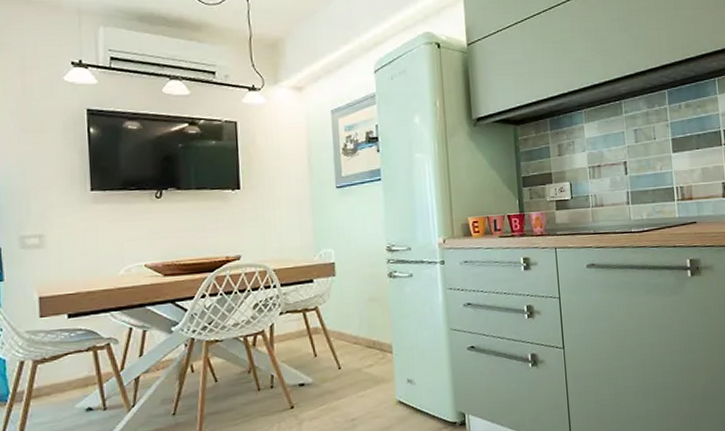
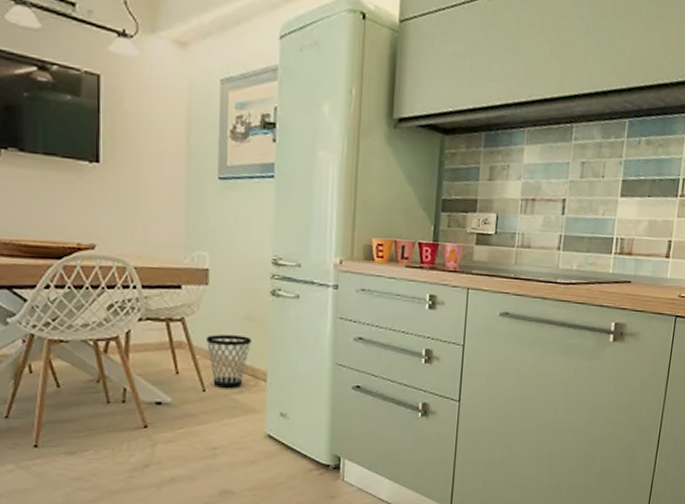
wastebasket: none [337,315,377,364] -> present [205,334,253,388]

